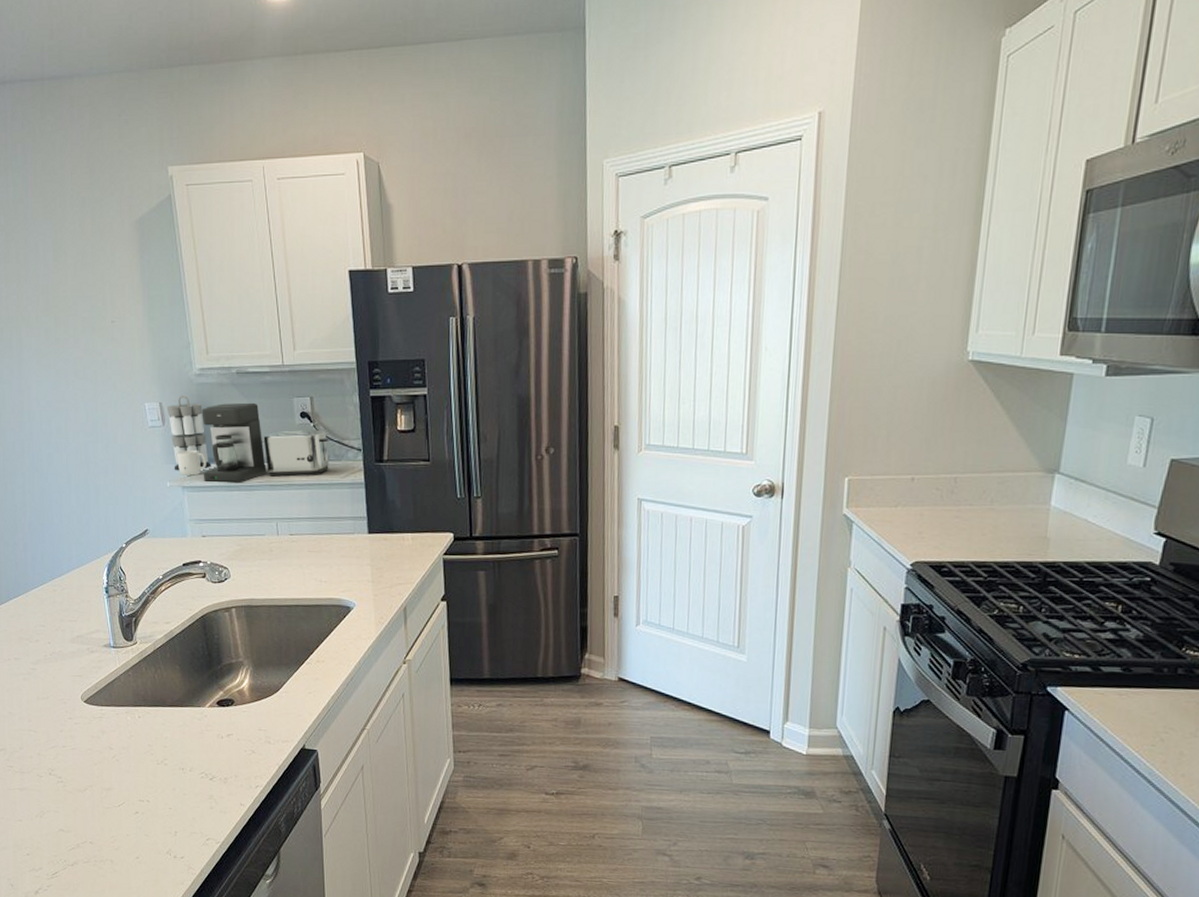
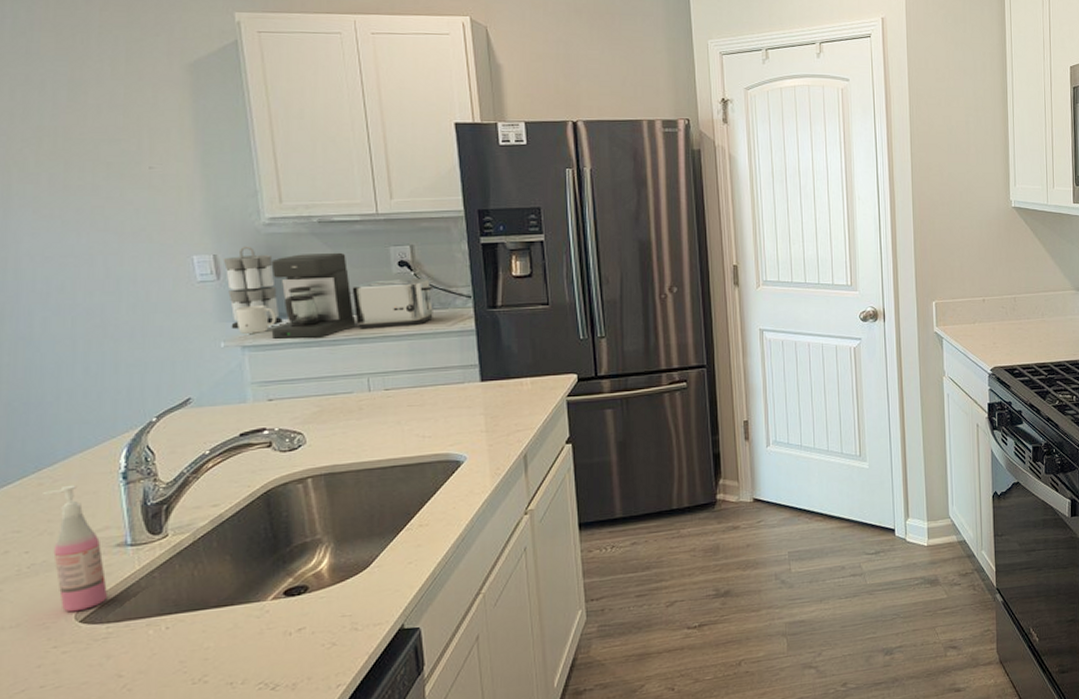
soap dispenser: none [56,593,100,694] -> present [43,484,107,612]

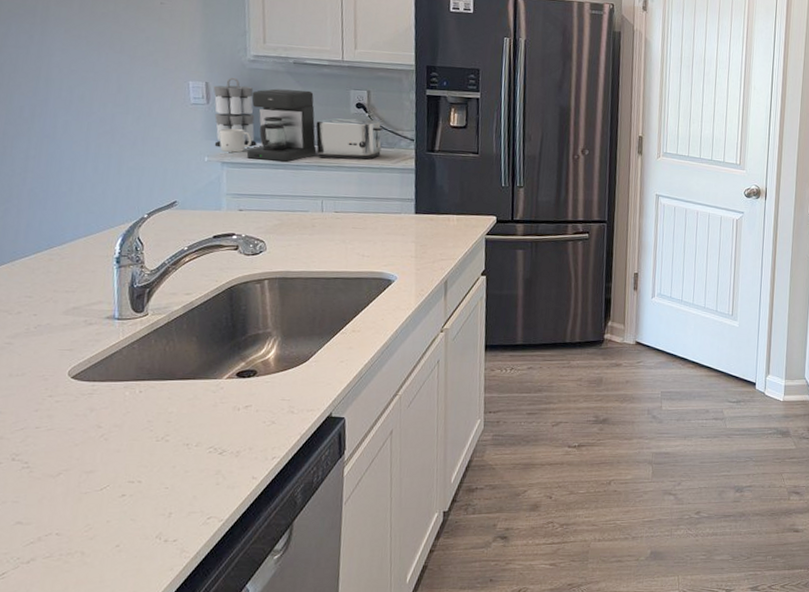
soap dispenser: present [43,484,107,612] -> none [52,263,96,369]

